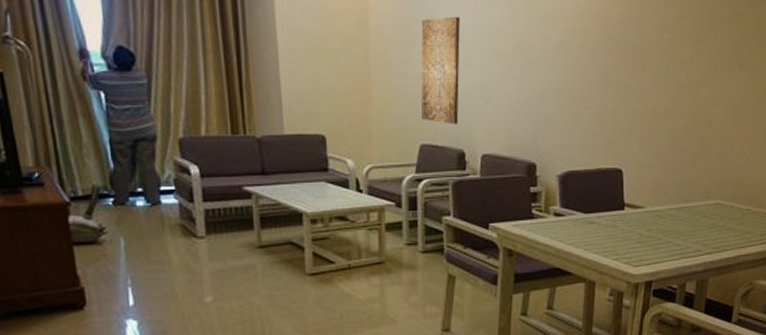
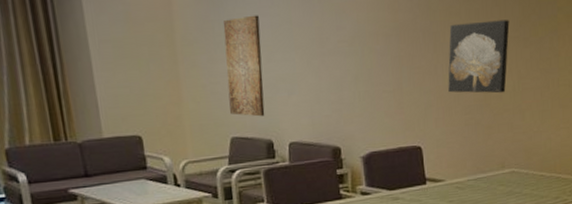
wall art: none [655,41,726,119] -> present [448,20,510,93]

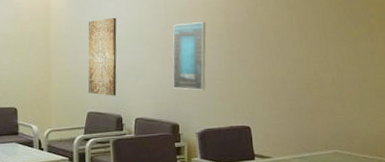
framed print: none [330,20,371,106] -> present [172,22,206,90]
wall art: present [448,20,510,93] -> none [273,24,327,84]

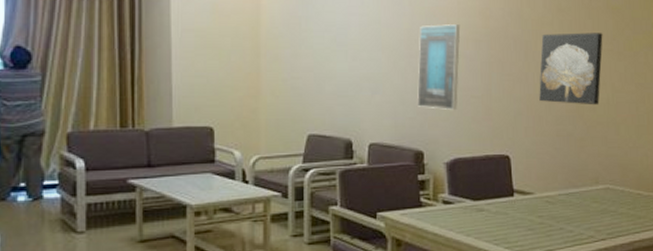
wall art: present [88,17,117,96] -> none [309,13,348,115]
wall art: none [273,24,327,84] -> present [539,33,603,105]

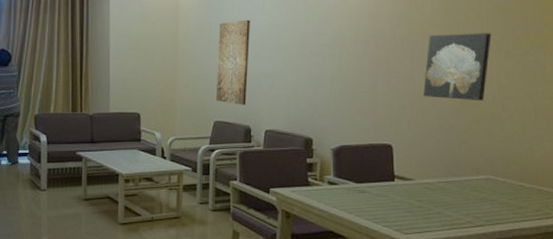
wall art: none [309,13,348,115] -> present [216,20,250,105]
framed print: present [417,24,461,110] -> none [309,27,351,103]

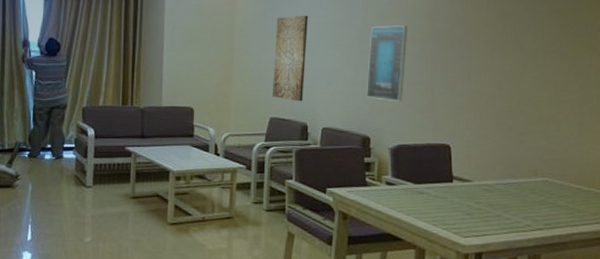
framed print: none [309,27,351,103] -> present [367,25,408,101]
wall art: present [423,33,491,101] -> none [481,34,546,103]

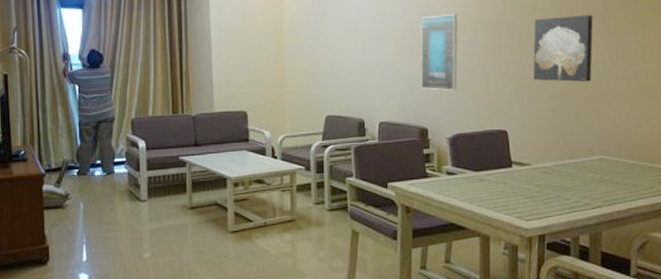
wall art: present [273,15,308,102] -> none [325,9,358,98]
wall art: none [481,34,546,103] -> present [533,15,593,82]

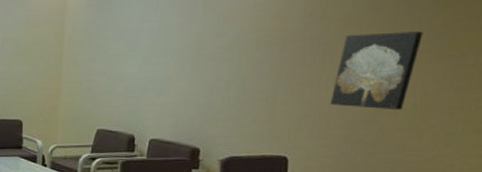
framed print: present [420,14,458,91] -> none [199,28,254,111]

